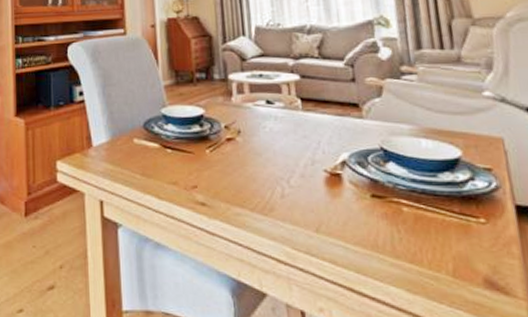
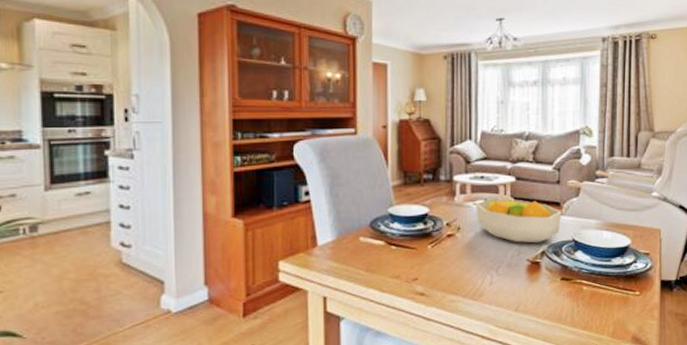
fruit bowl: none [255,99,363,151] -> present [475,198,562,244]

